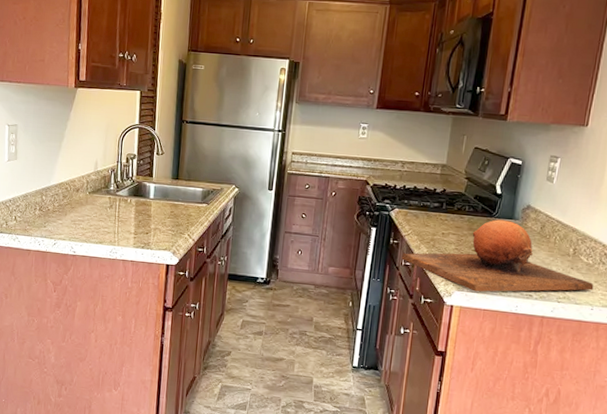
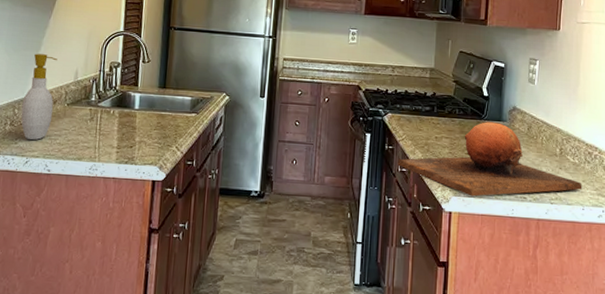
soap bottle: none [48,145,79,225] -> present [21,53,57,141]

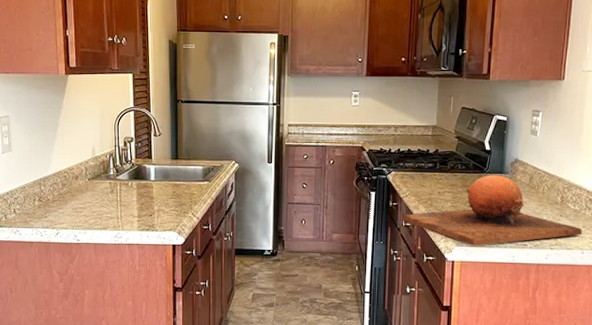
soap bottle: present [21,53,57,141] -> none [47,133,76,214]

